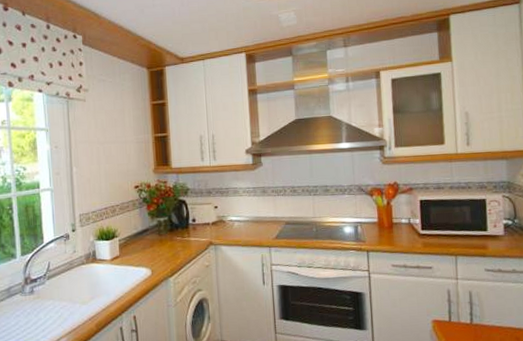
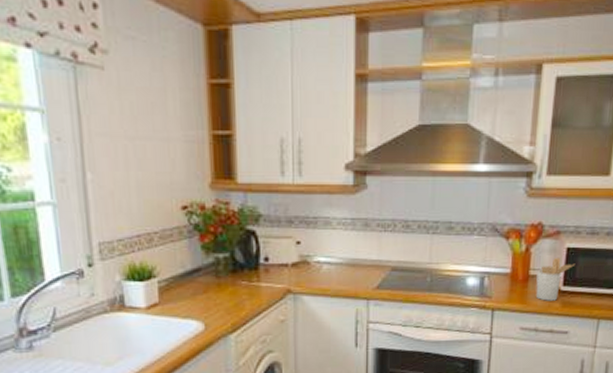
utensil holder: none [399,208,429,243] -> present [535,258,576,301]

